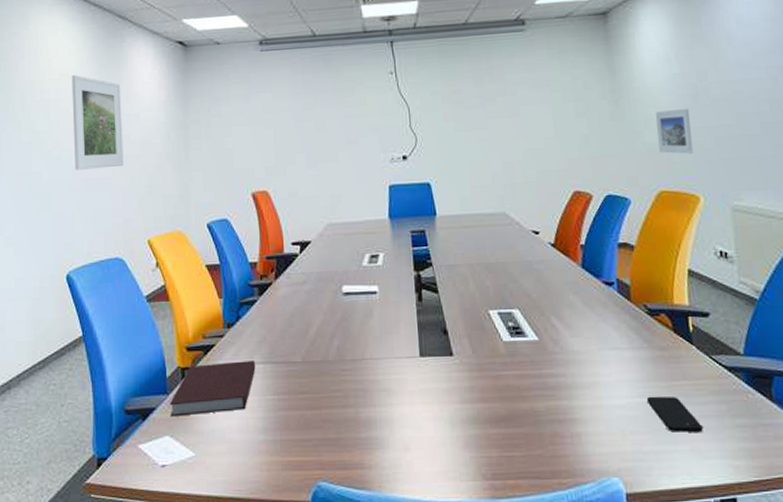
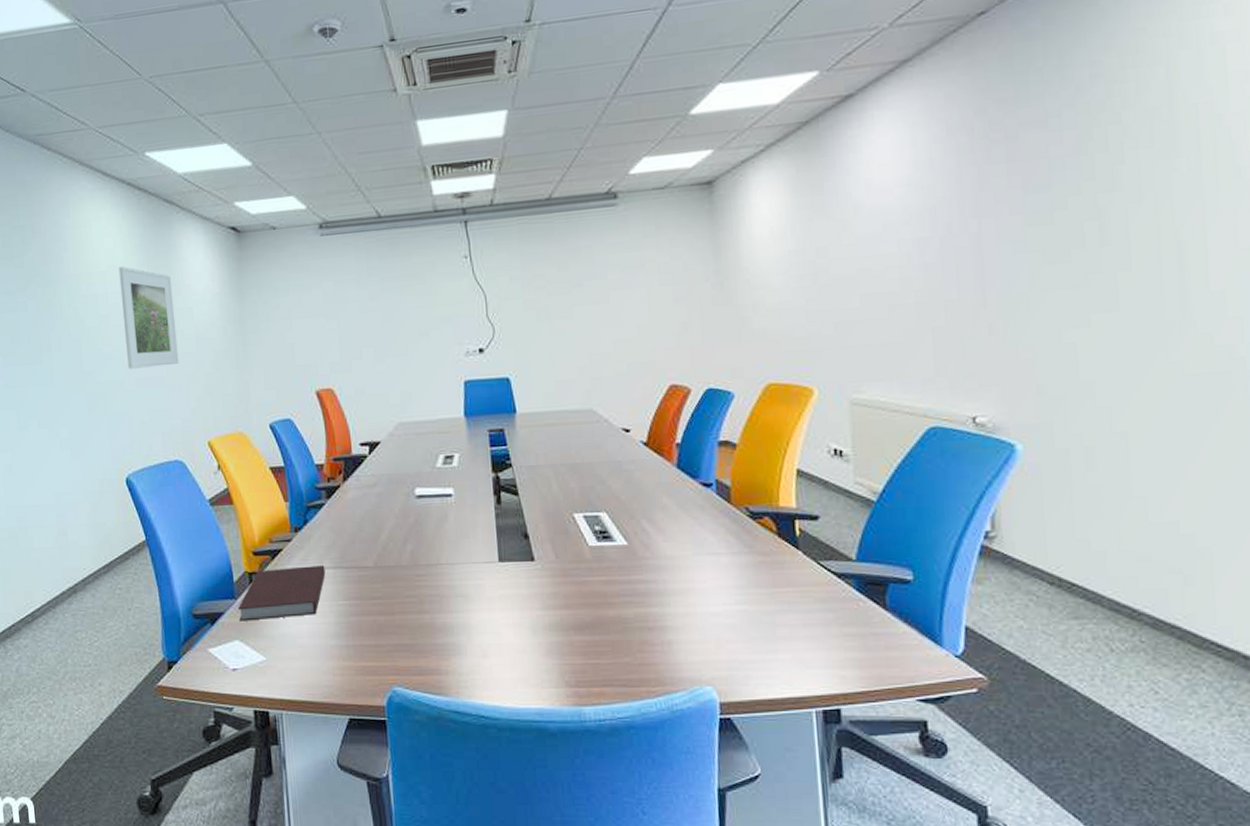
smartphone: present [646,396,703,432] -> none [745,603,807,641]
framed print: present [656,108,693,154] -> none [766,289,808,342]

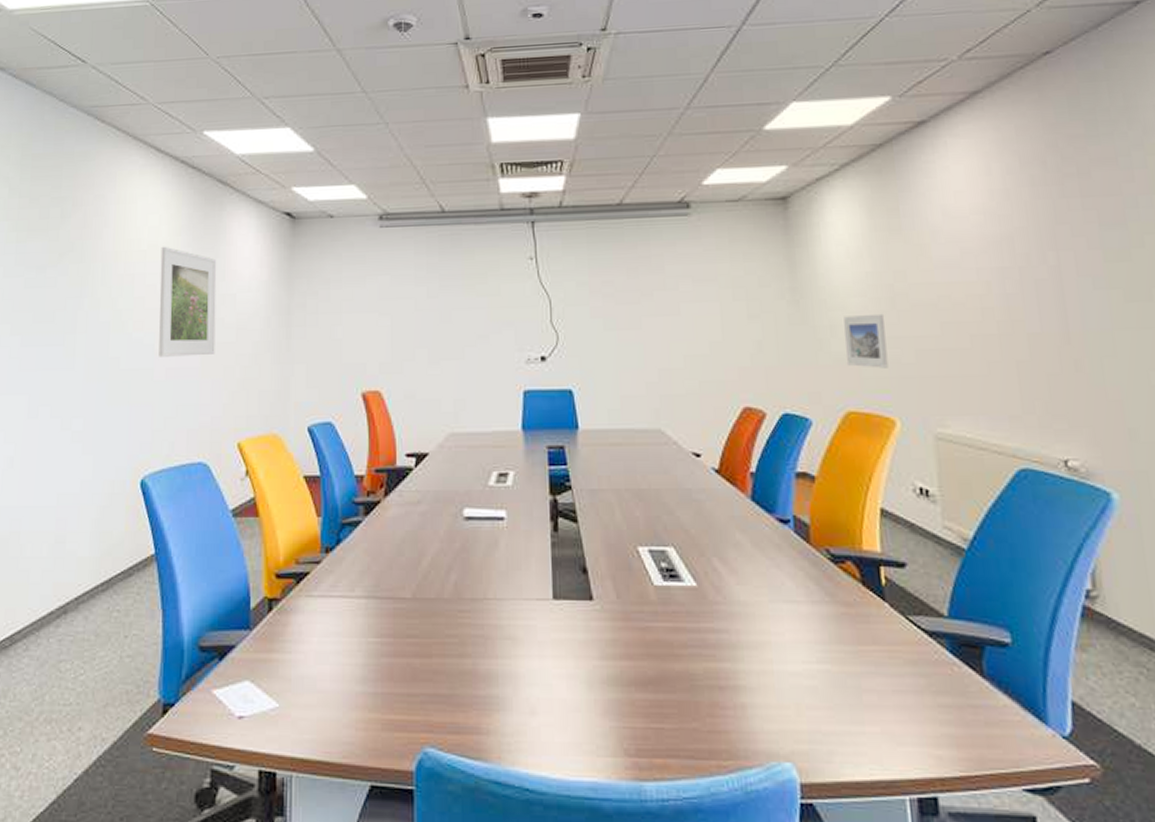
notebook: present [237,565,326,621] -> none [251,594,356,658]
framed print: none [766,289,808,342] -> present [844,313,888,368]

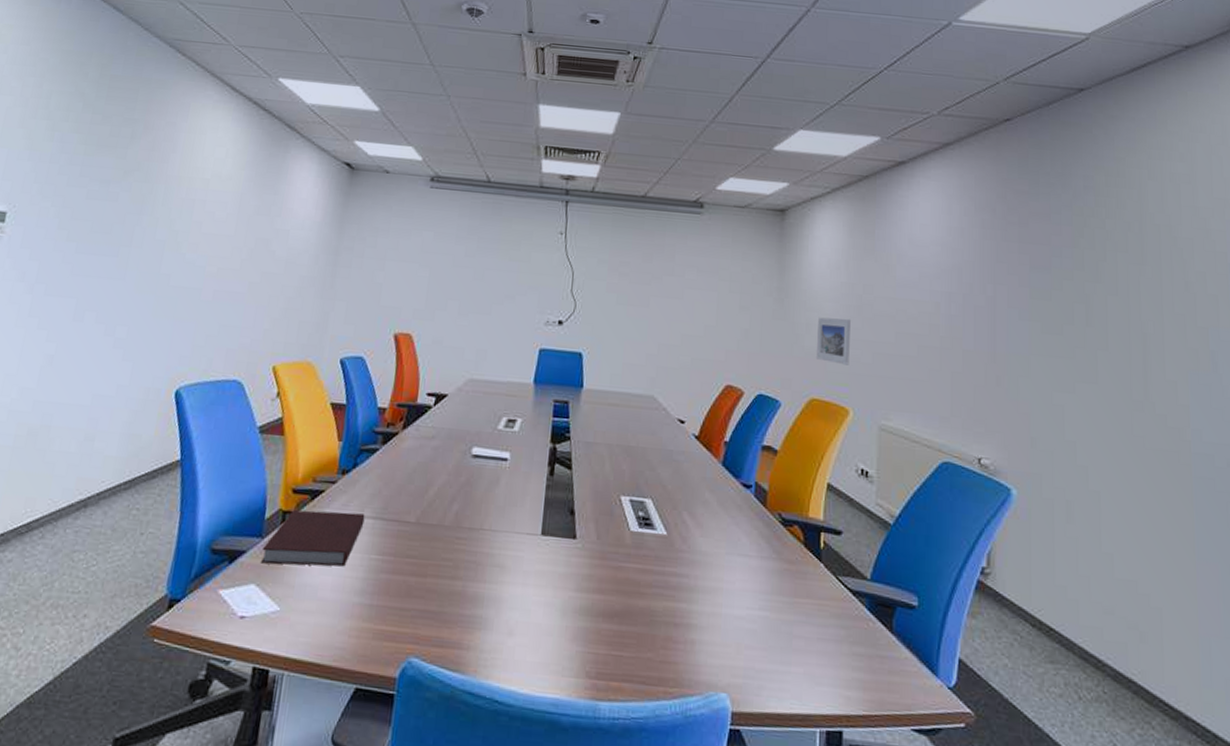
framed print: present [159,246,217,357] -> none [208,177,275,283]
notebook: none [251,594,356,658] -> present [261,510,365,567]

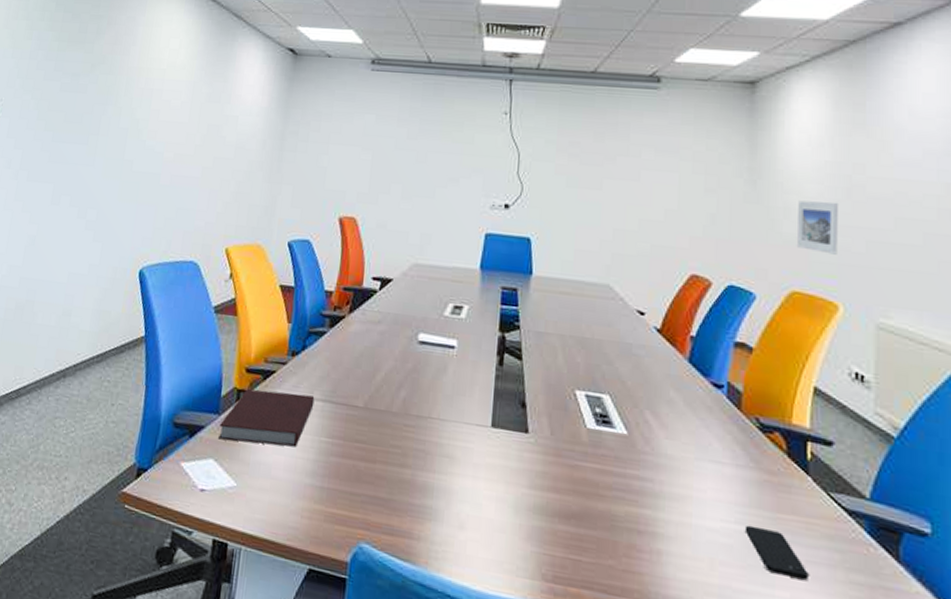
smartphone: none [767,610,819,655] -> present [744,524,808,580]

